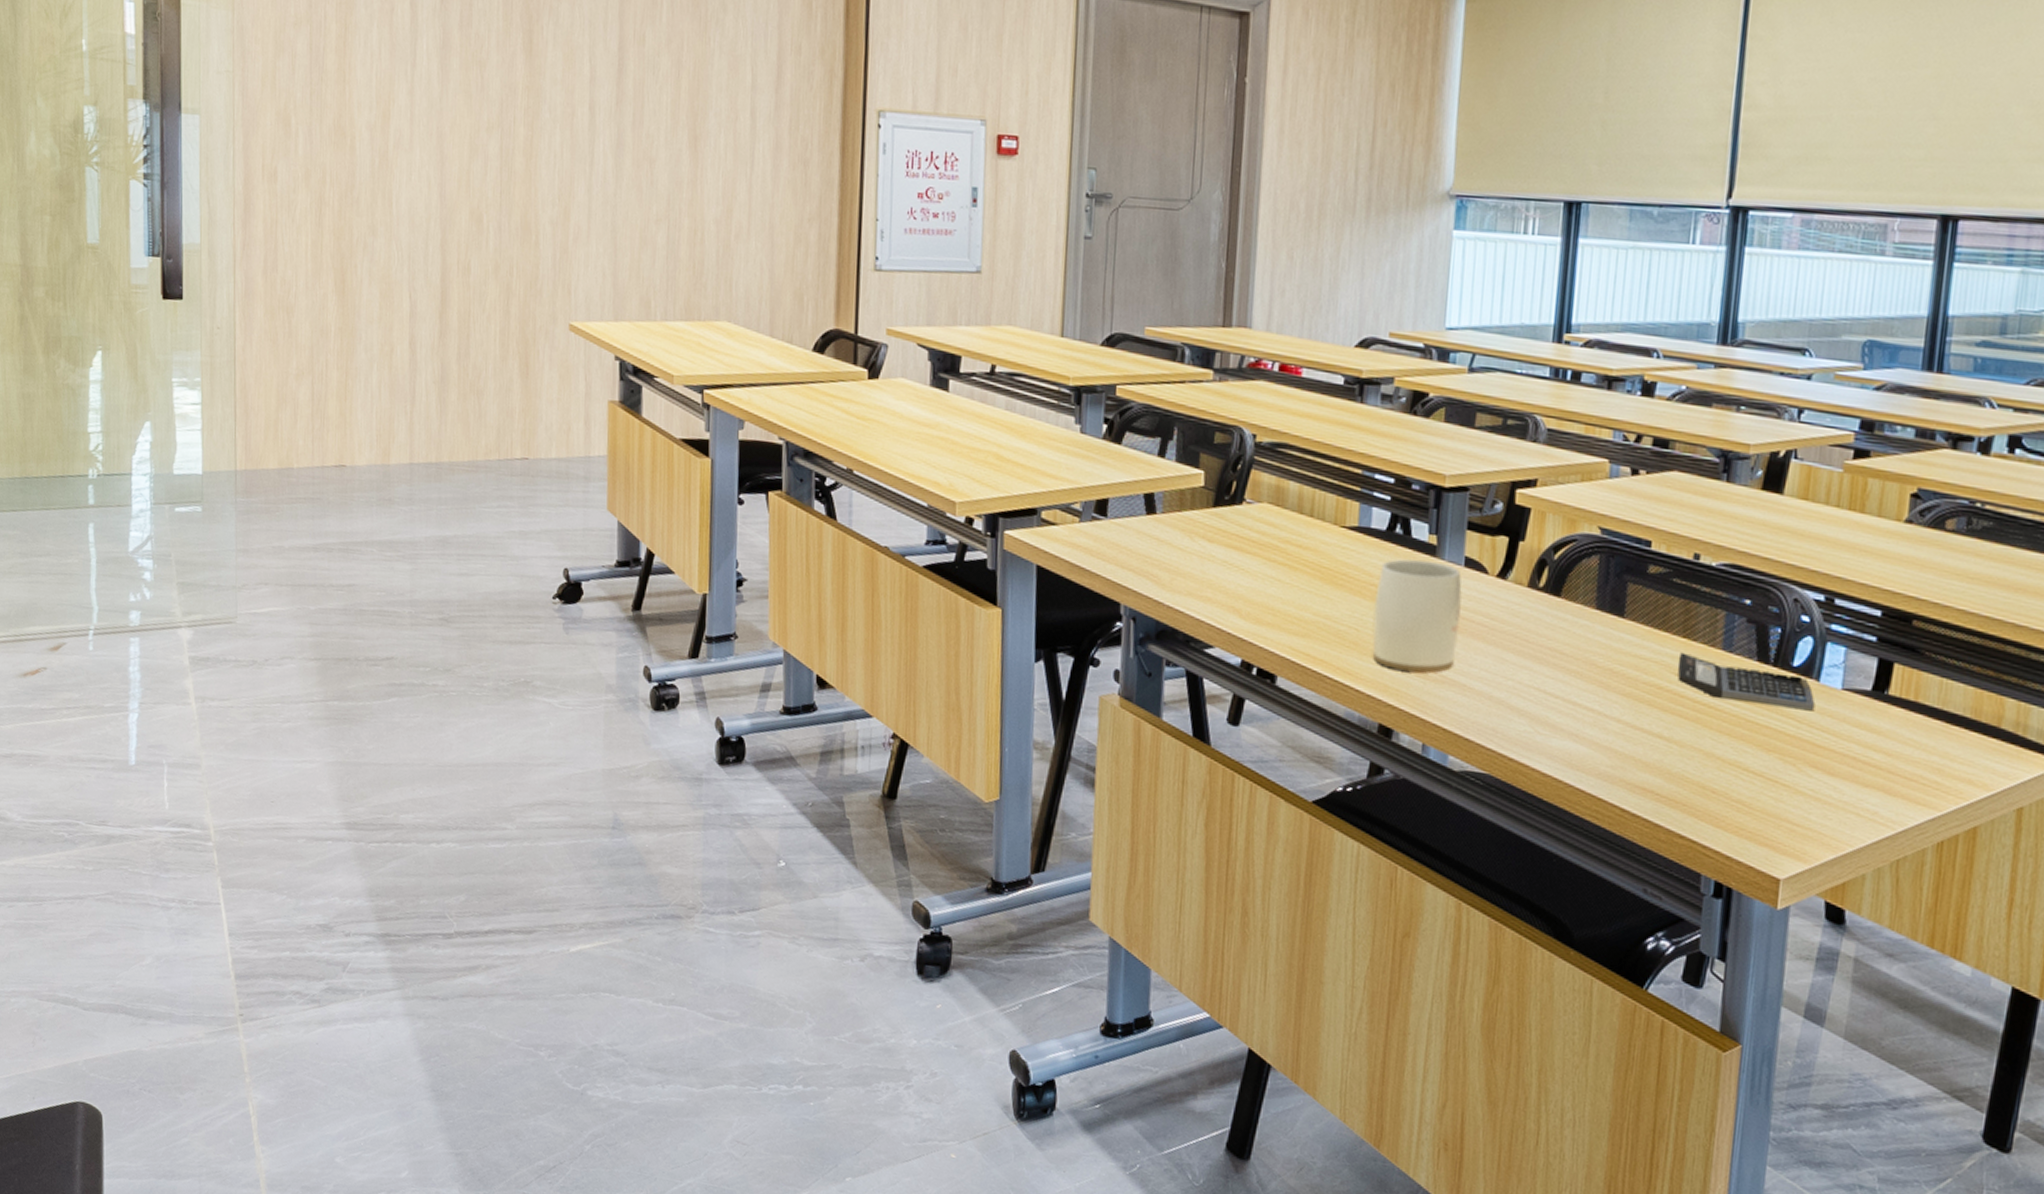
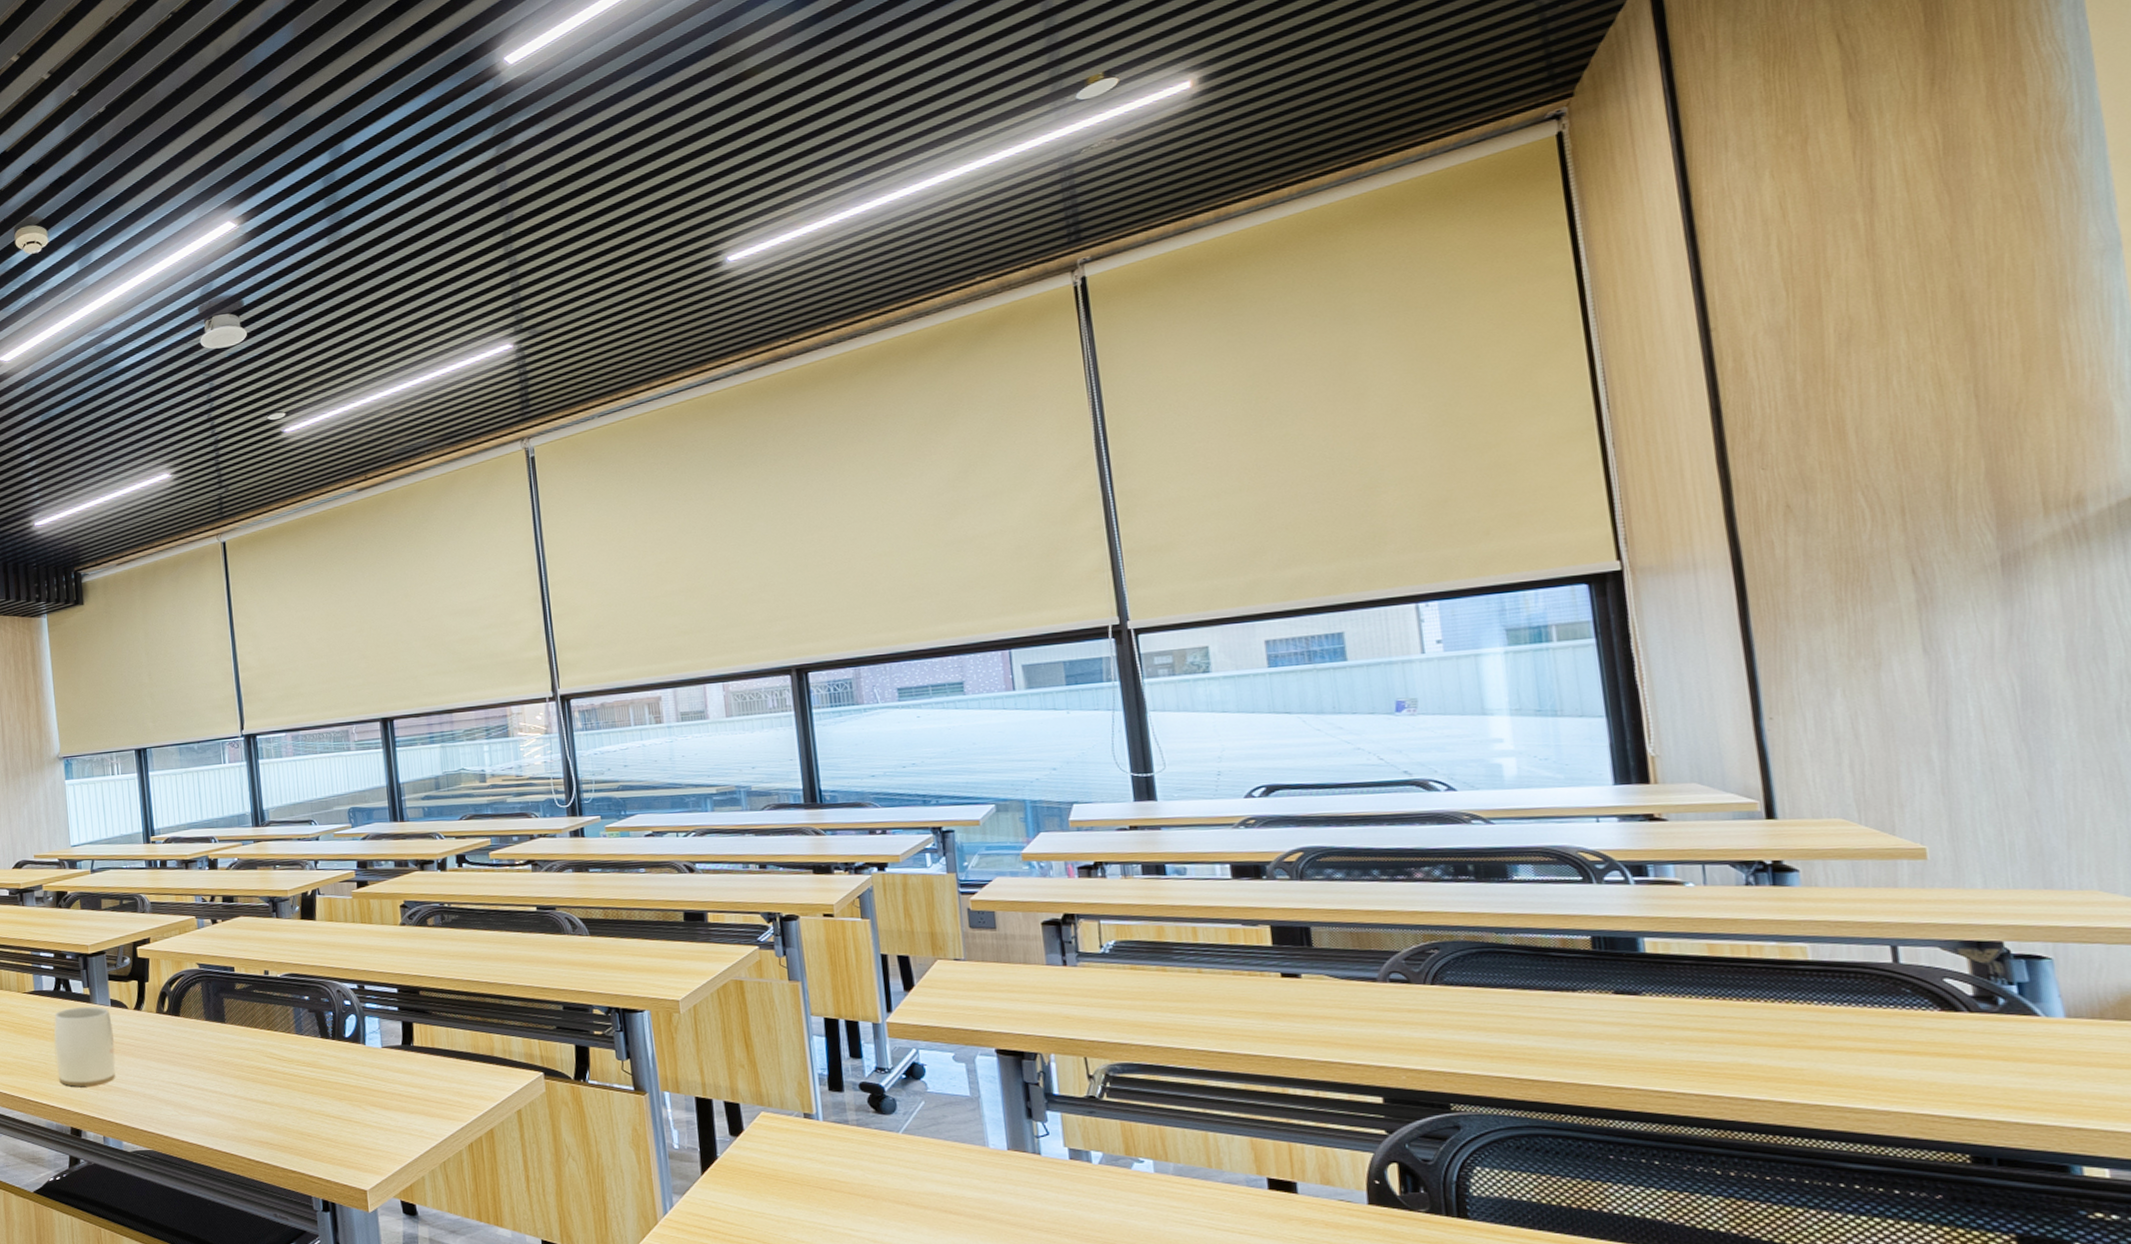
calculator: present [1677,652,1816,711] -> none [267,1040,366,1069]

